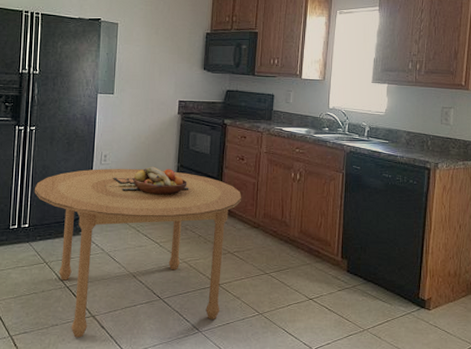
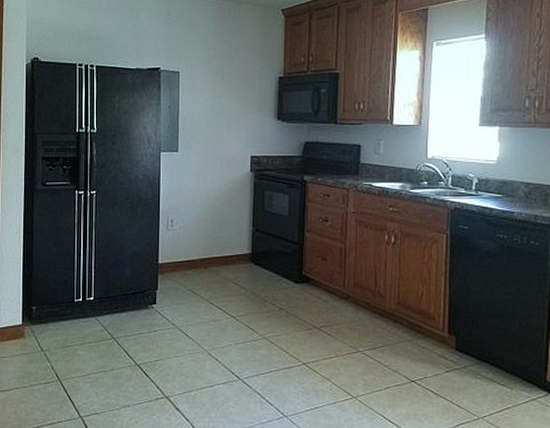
dining table: present [35,168,242,338] -> none [98,234,328,420]
fruit bowl: present [133,166,187,195] -> none [204,231,264,263]

